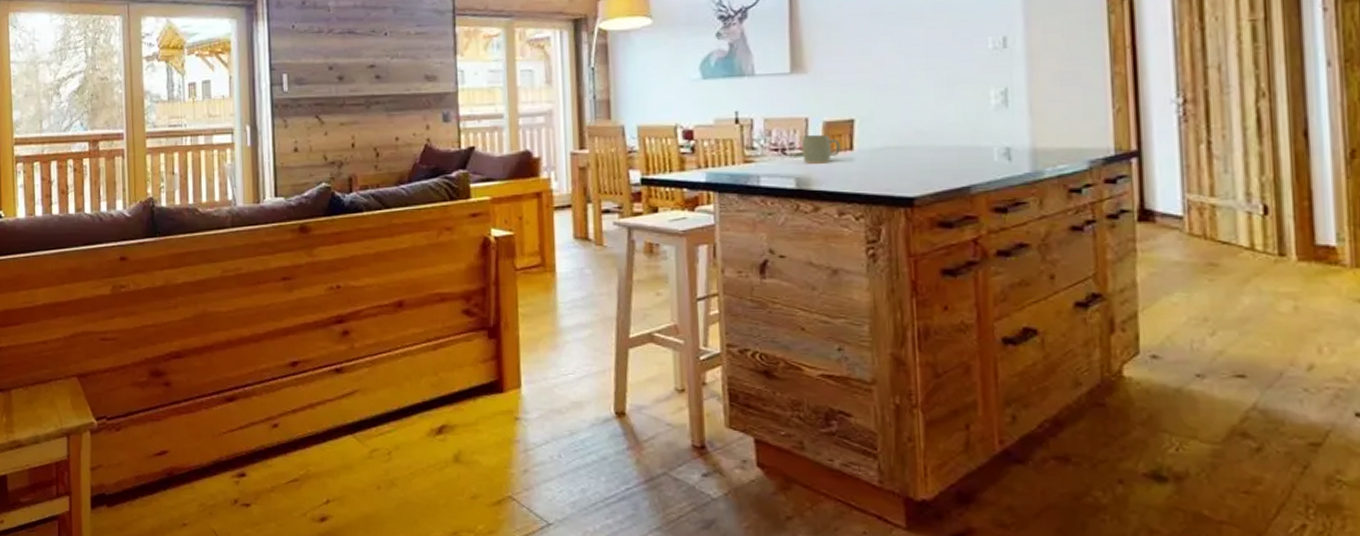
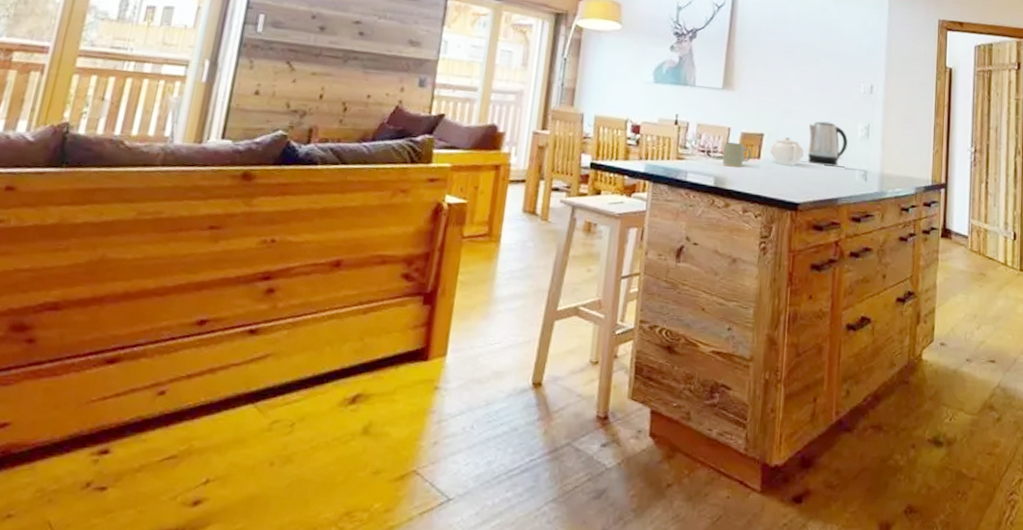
teapot: none [865,119,914,156] -> present [770,137,804,168]
kettle: none [917,93,977,149] -> present [807,121,848,167]

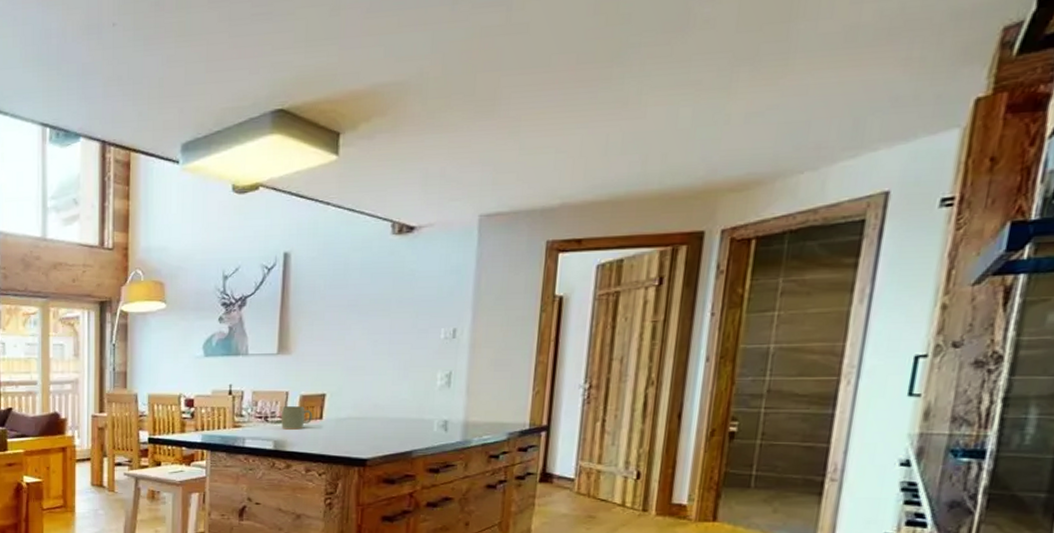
teapot: present [770,137,804,168] -> none [333,395,372,425]
kettle: present [807,121,848,167] -> none [376,374,424,420]

